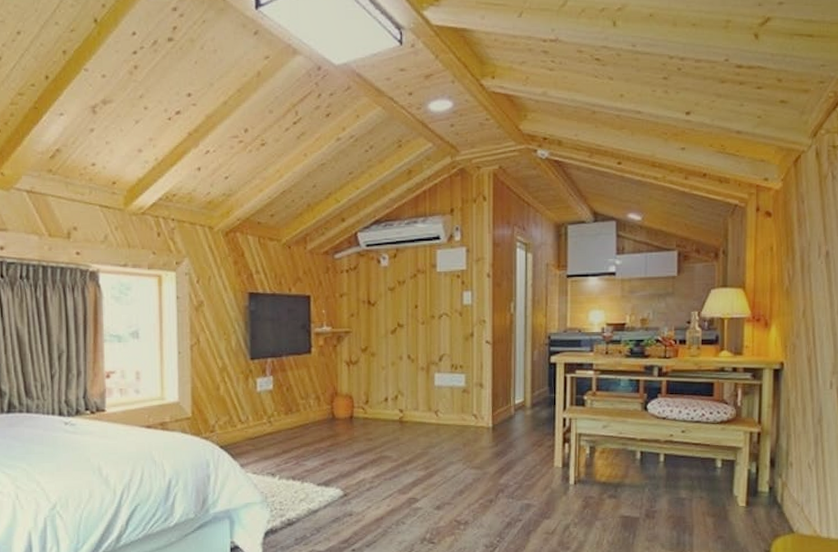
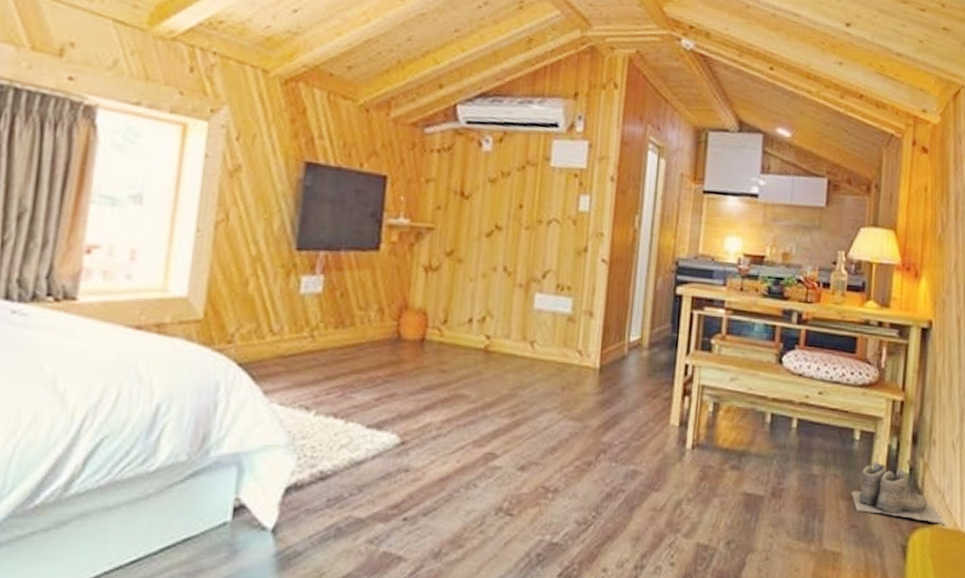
boots: none [717,484,804,531] -> present [851,462,944,524]

